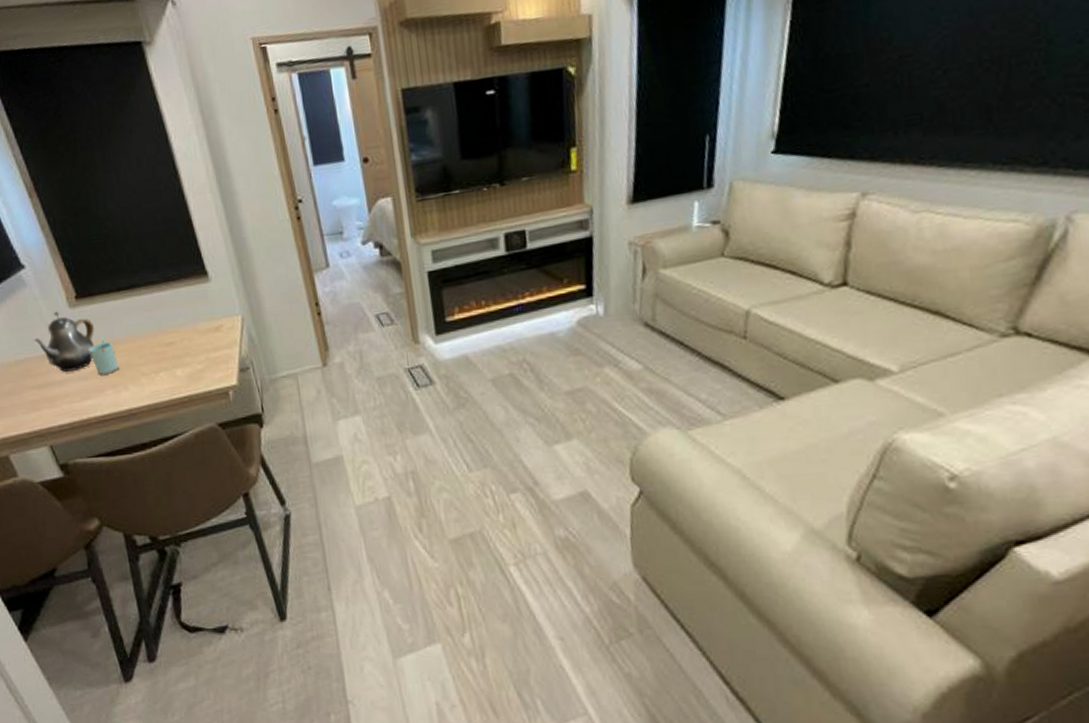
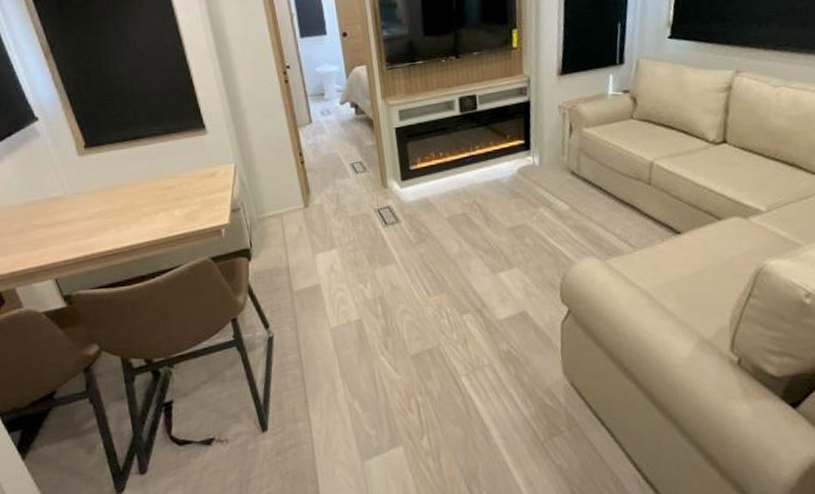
teapot: present [33,311,95,372] -> none [43,158,101,213]
cup: present [89,338,119,375] -> none [95,183,122,215]

